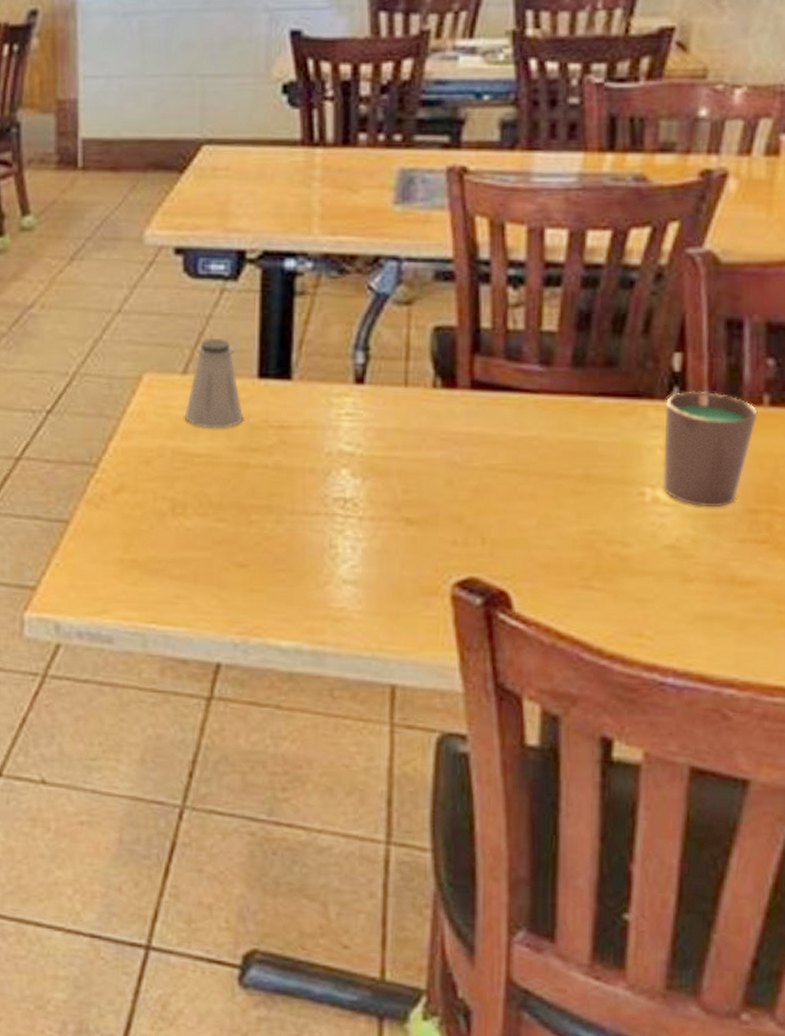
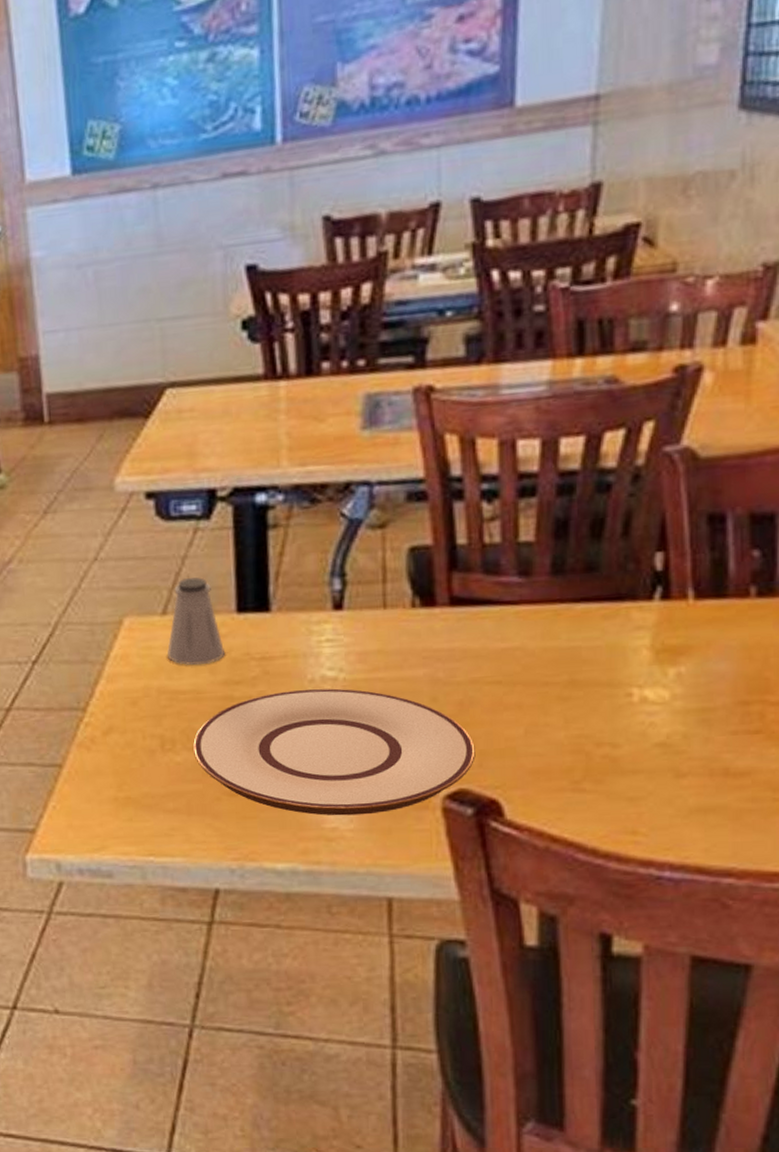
plate: none [205,462,488,597] -> present [193,688,476,816]
cup: present [663,391,758,507] -> none [648,588,745,703]

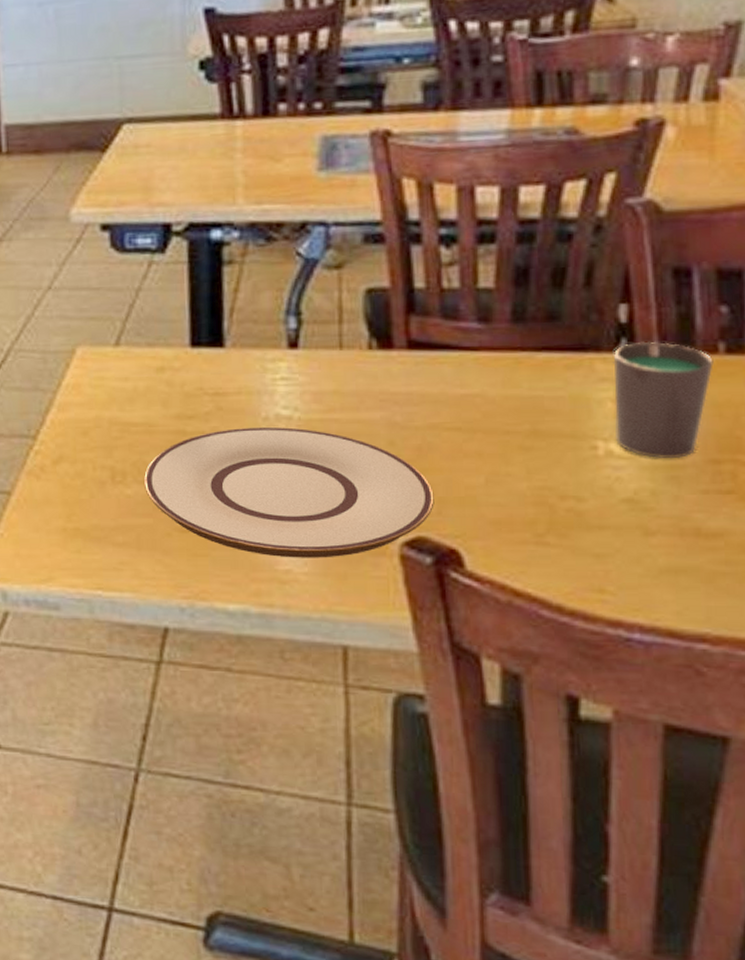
saltshaker: present [167,577,225,665] -> none [120,310,177,397]
cup: none [648,588,745,703] -> present [613,341,714,458]

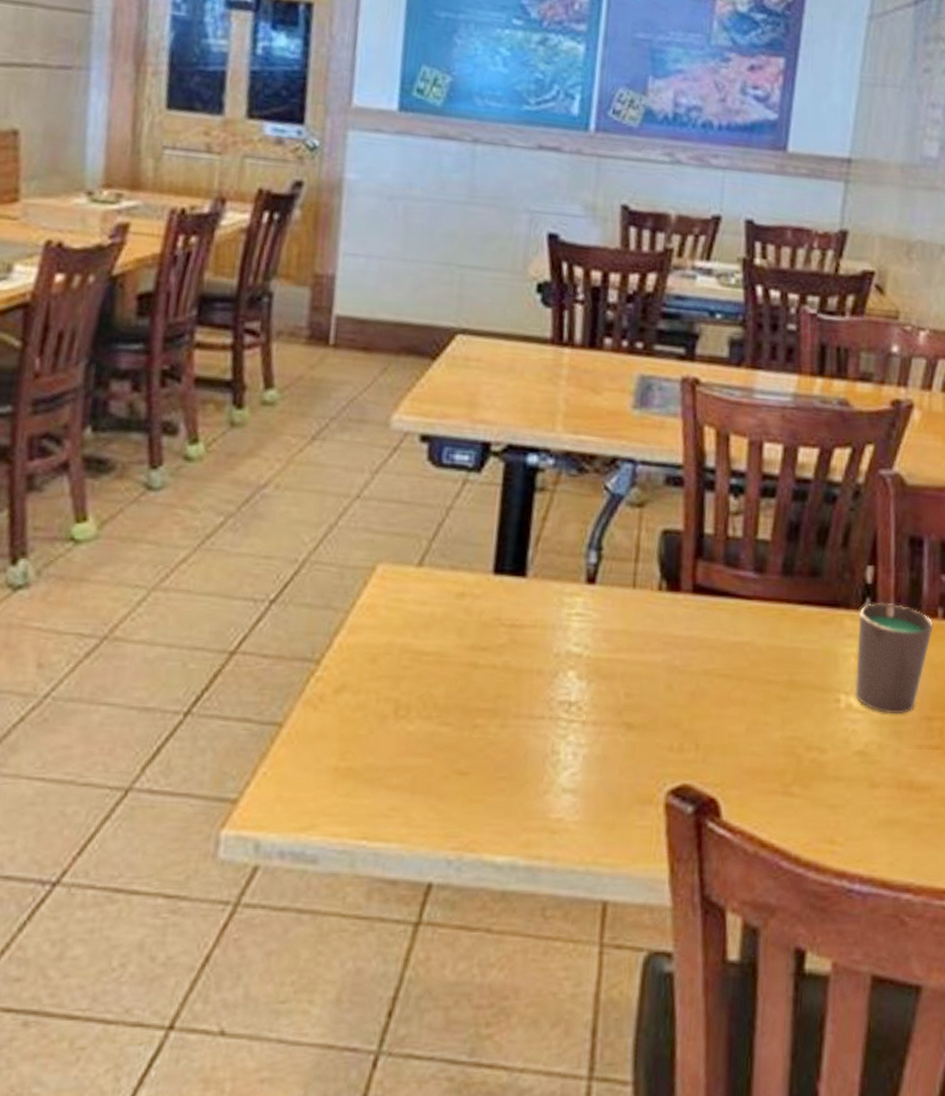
plate: present [144,426,434,558] -> none [428,663,701,806]

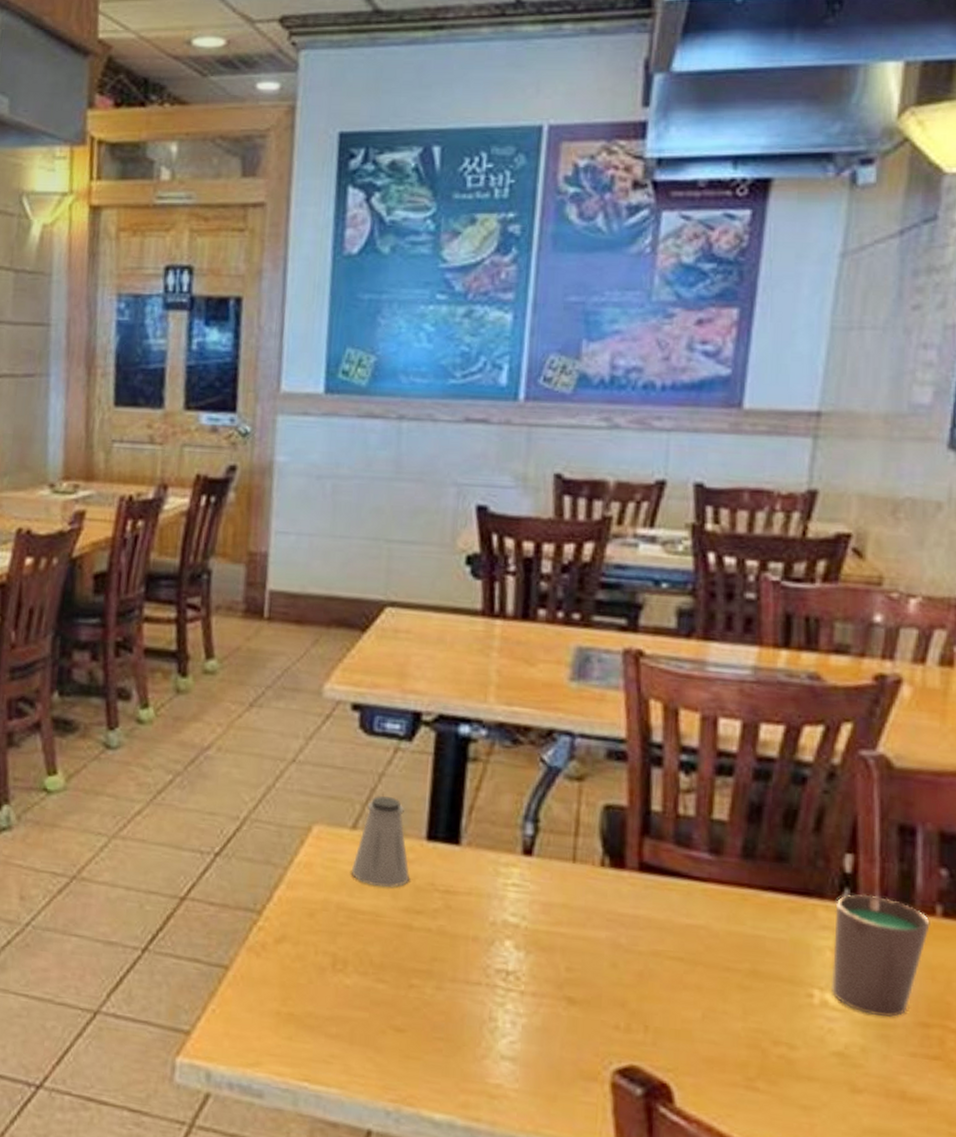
saltshaker: none [417,530,476,625] -> present [352,796,409,887]

